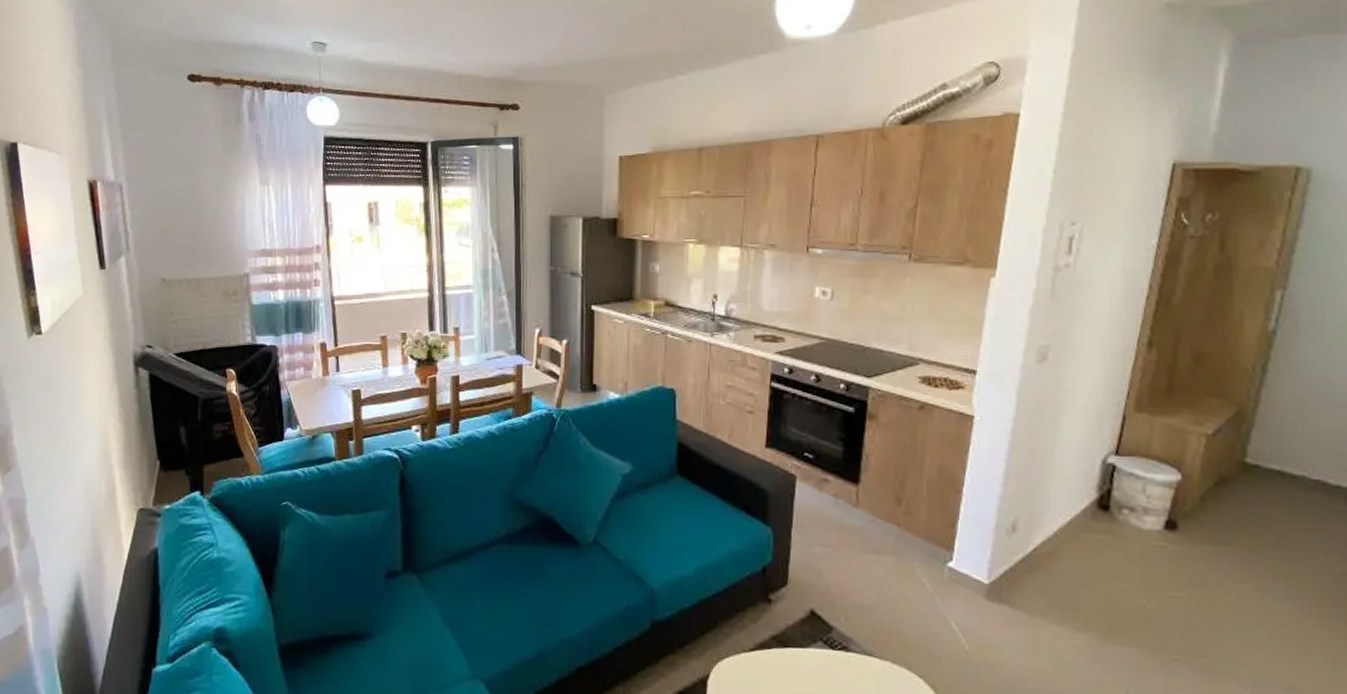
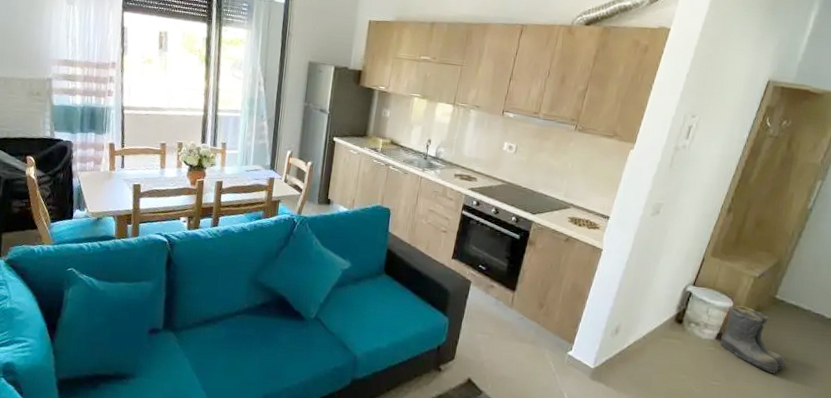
boots: none [1172,478,1282,573] -> present [720,306,786,373]

